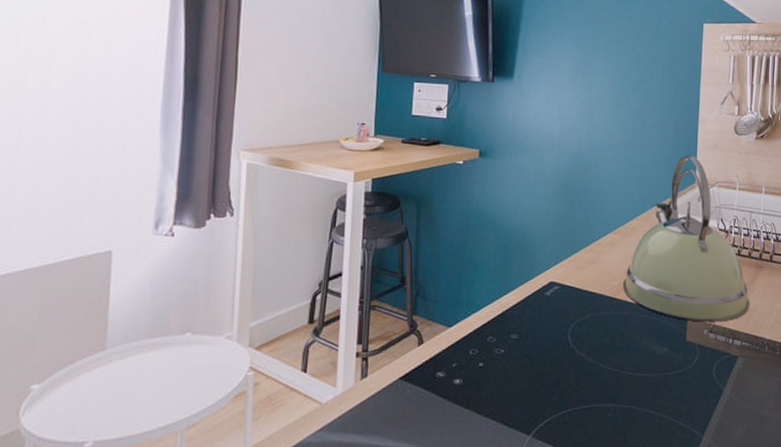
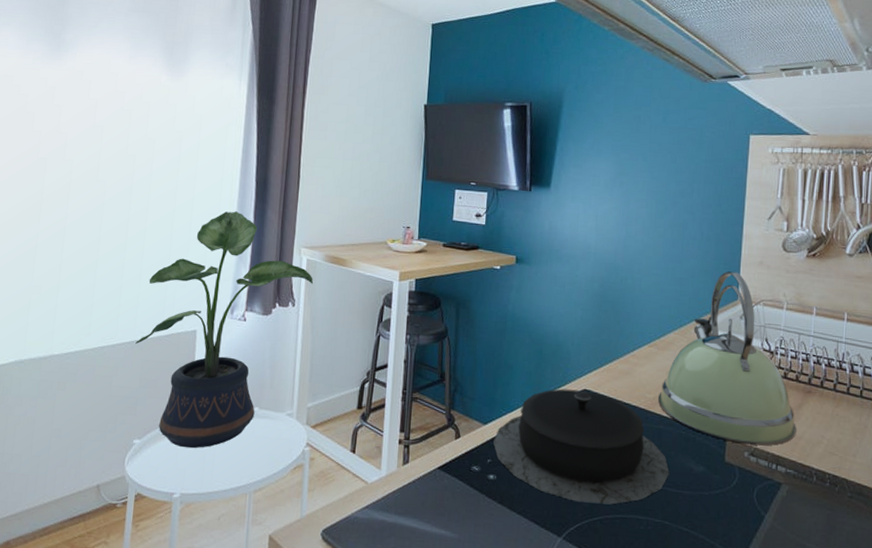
potted plant: none [32,112,255,388] -> present [135,211,313,449]
cooking pot: none [458,283,635,397] -> present [493,389,670,505]

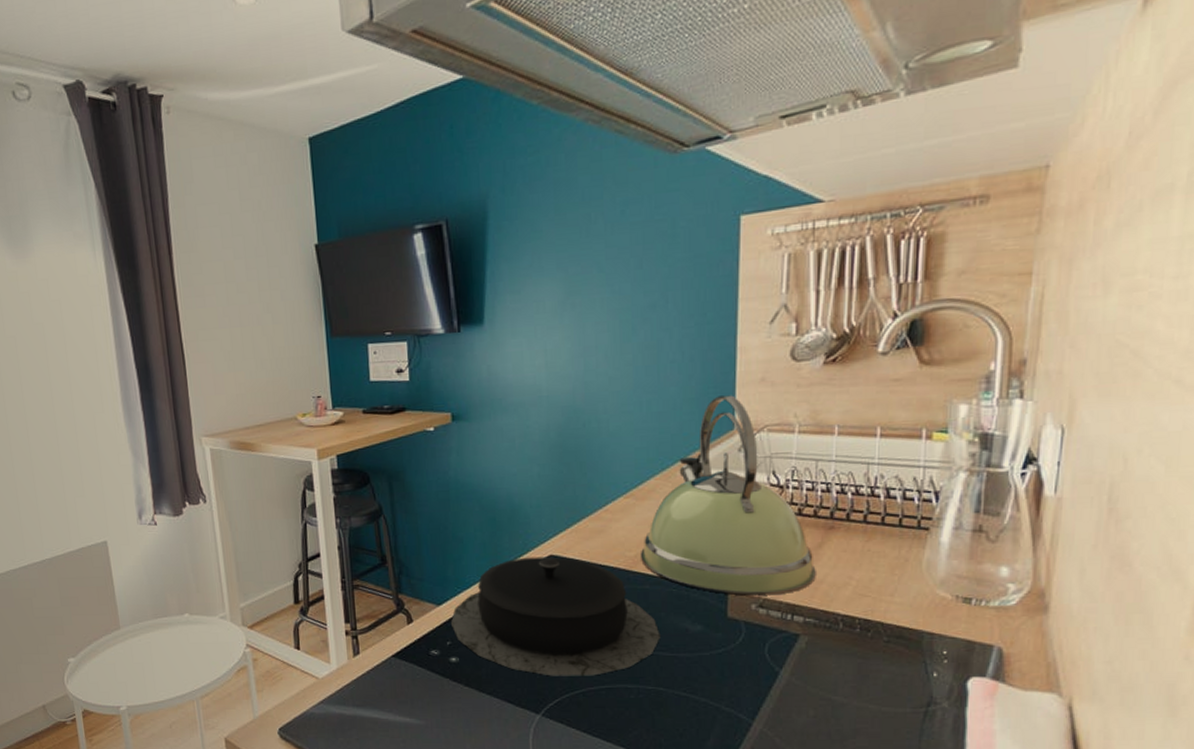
potted plant: present [135,211,313,449] -> none [45,406,221,662]

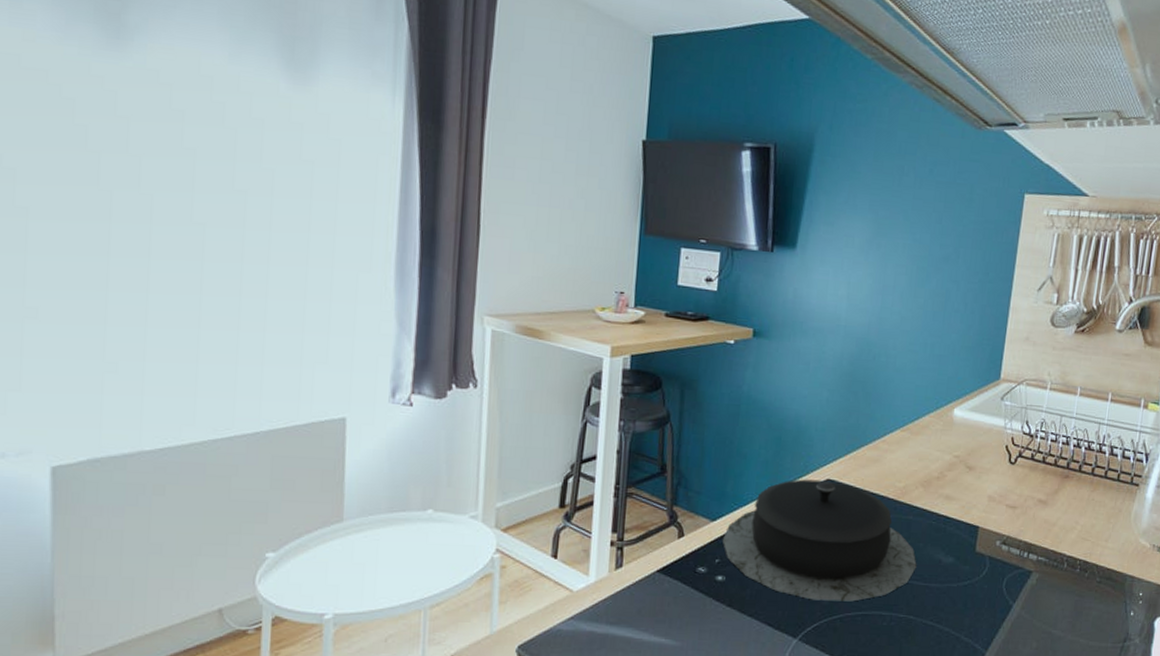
kettle: present [641,395,816,596] -> none [908,348,1051,534]

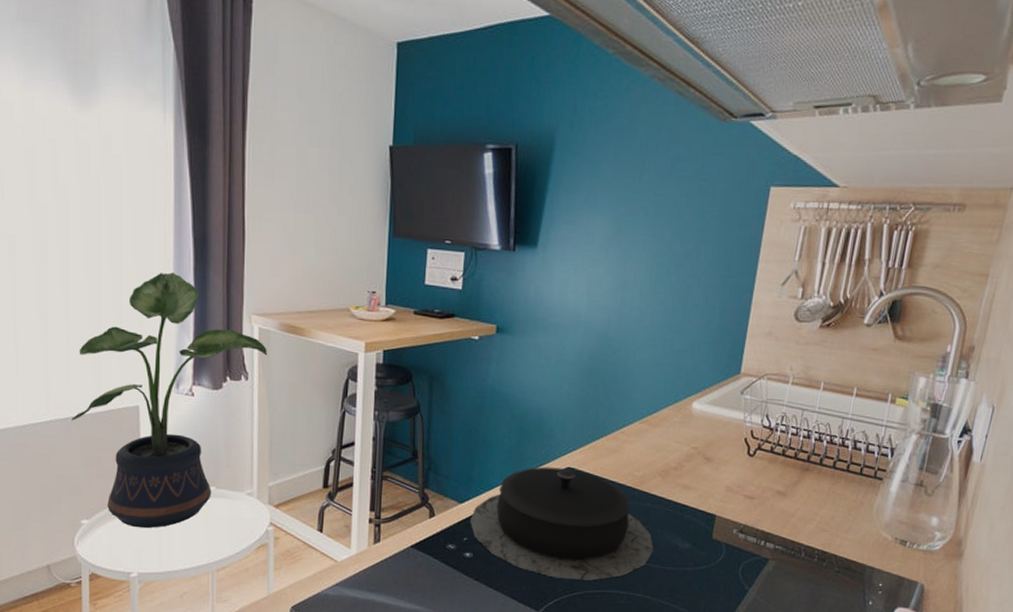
potted plant: none [261,268,500,561] -> present [71,272,267,529]

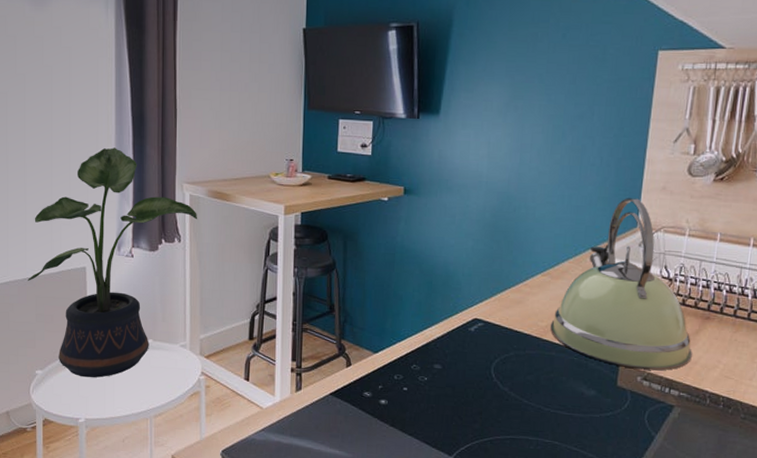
cooking pot: present [469,467,654,581] -> none [383,318,560,427]
kettle: none [646,342,790,523] -> present [551,198,692,371]

